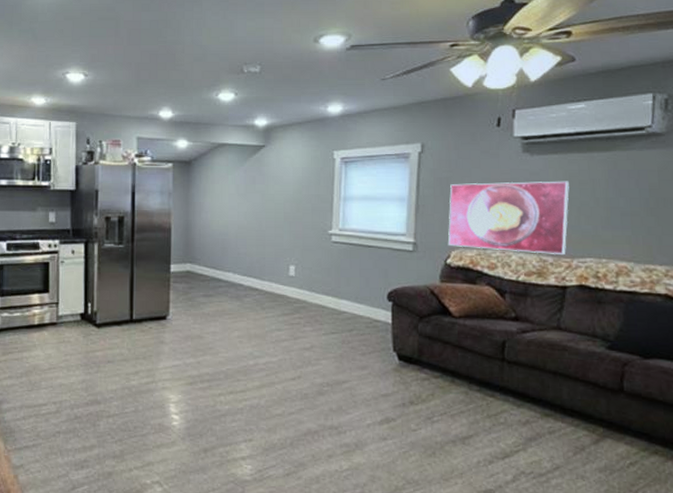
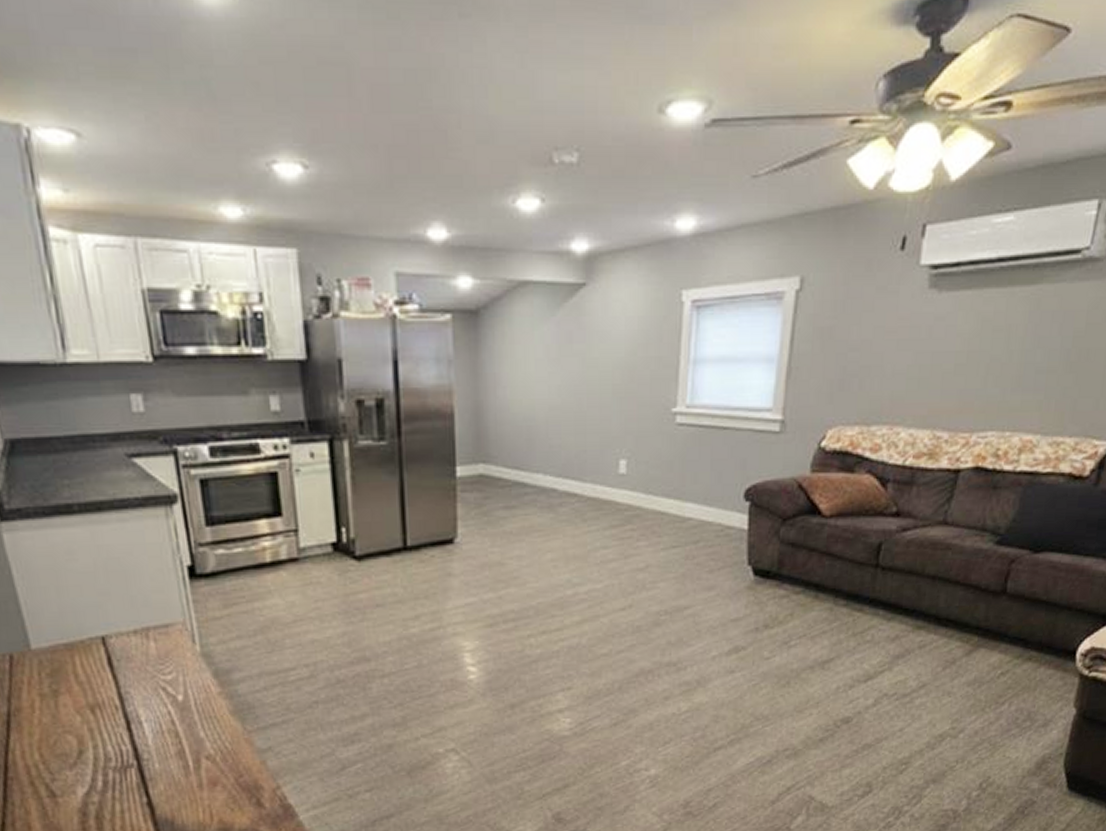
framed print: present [447,181,569,254] -> none [823,327,981,429]

